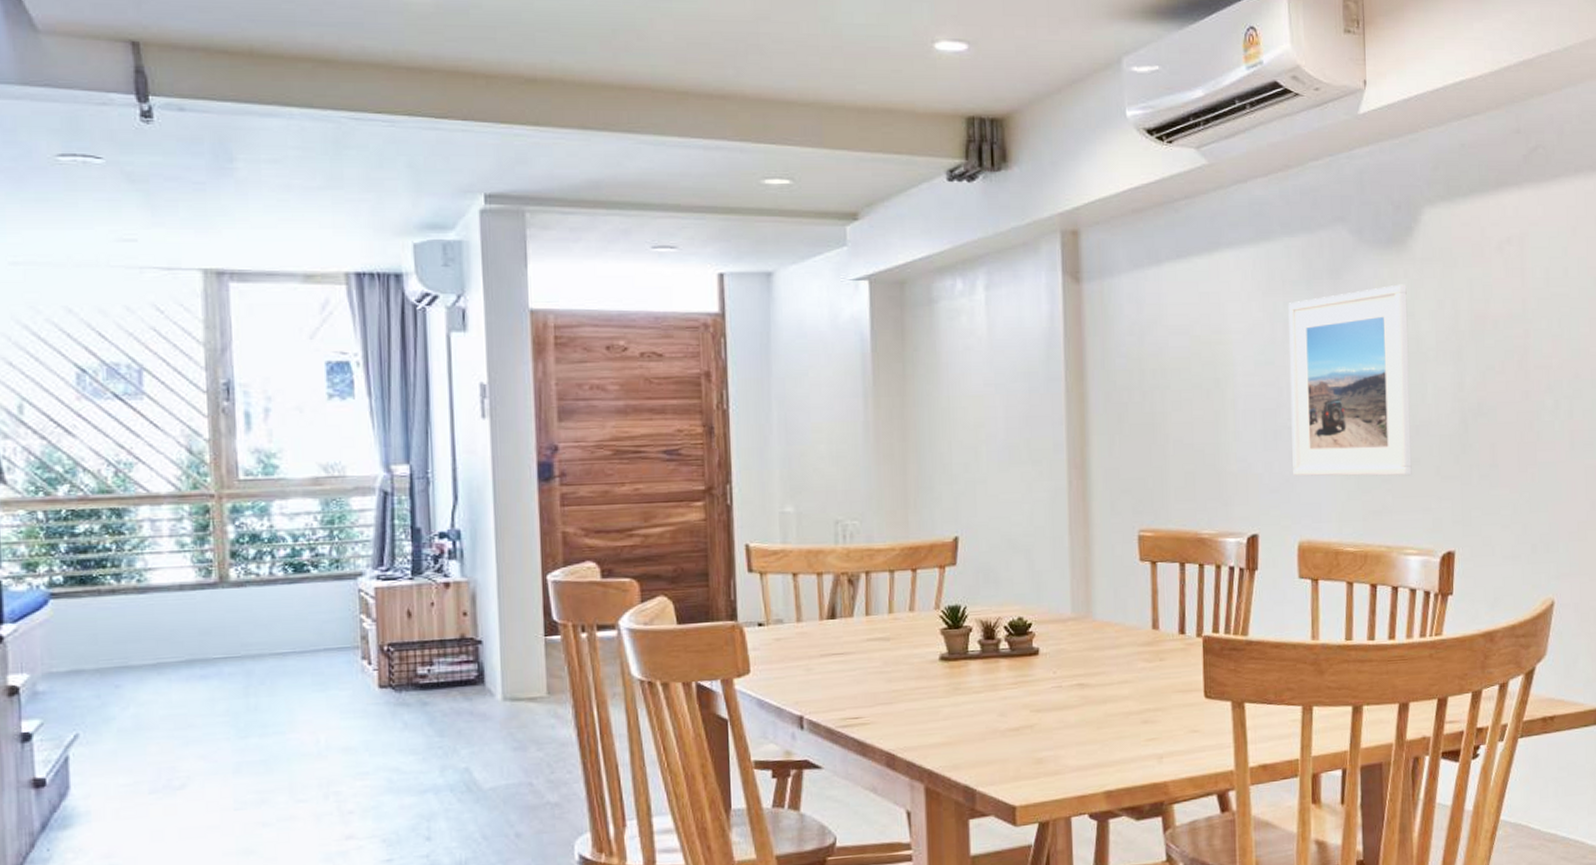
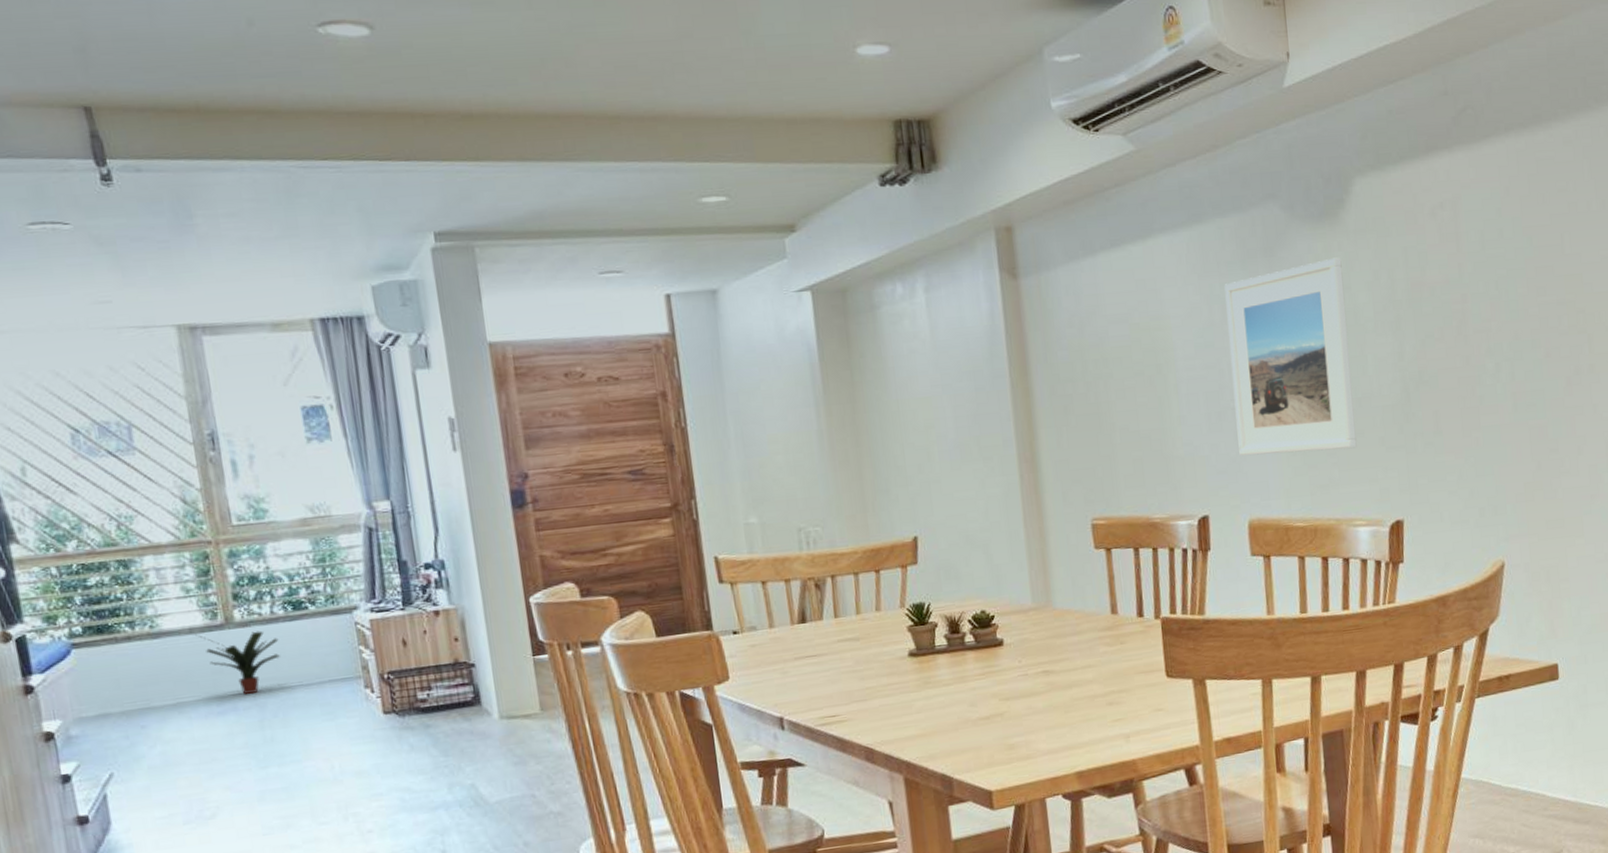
potted plant: none [185,591,275,658] -> present [195,630,280,694]

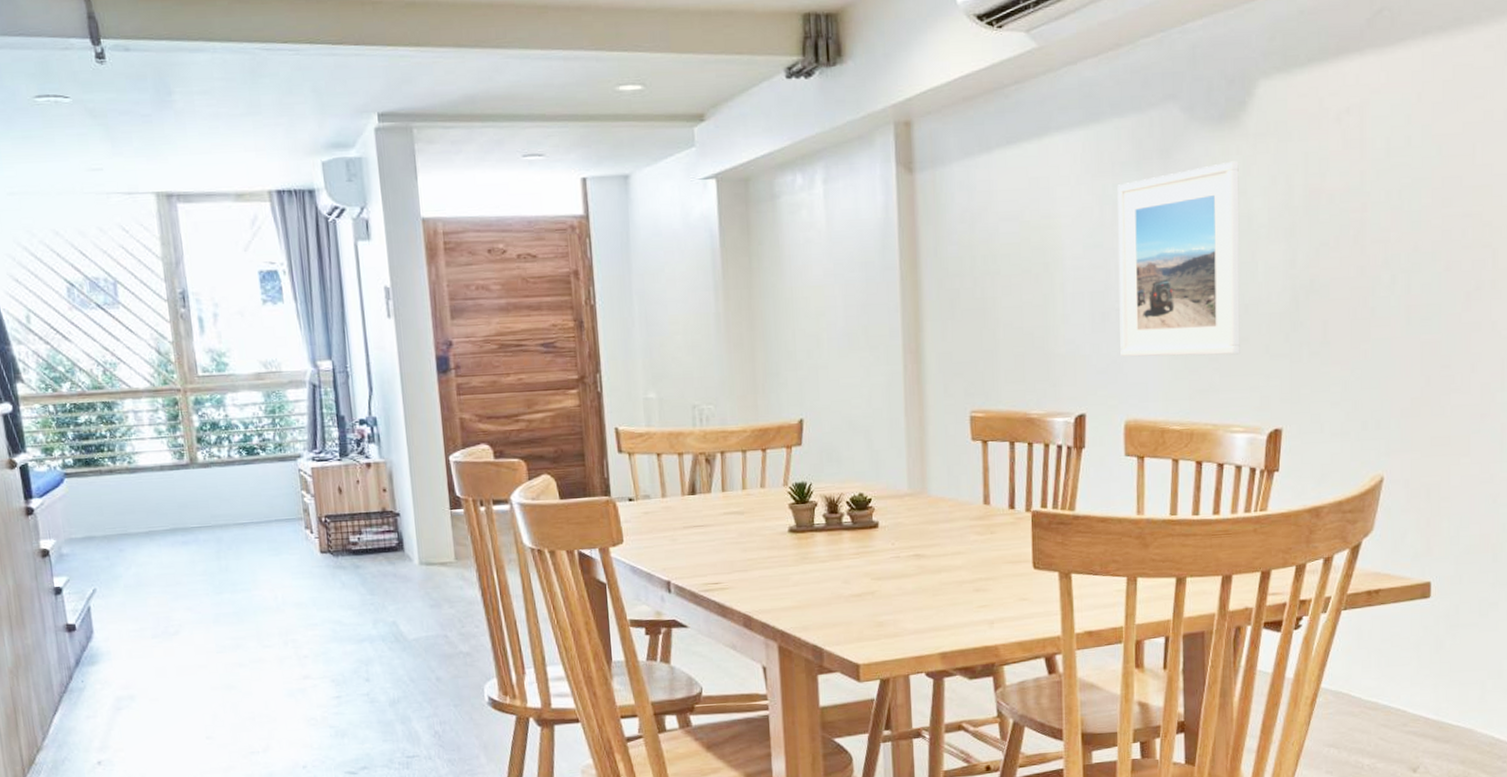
potted plant: present [195,630,280,694] -> none [165,471,235,527]

